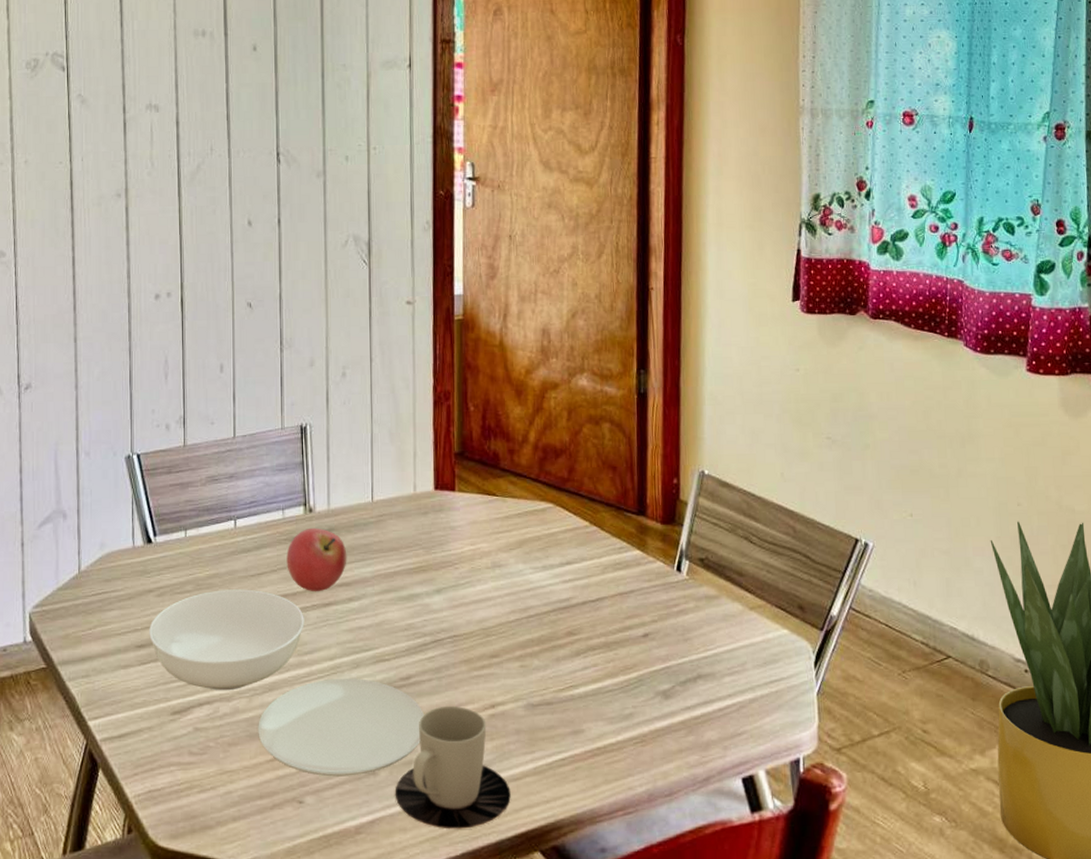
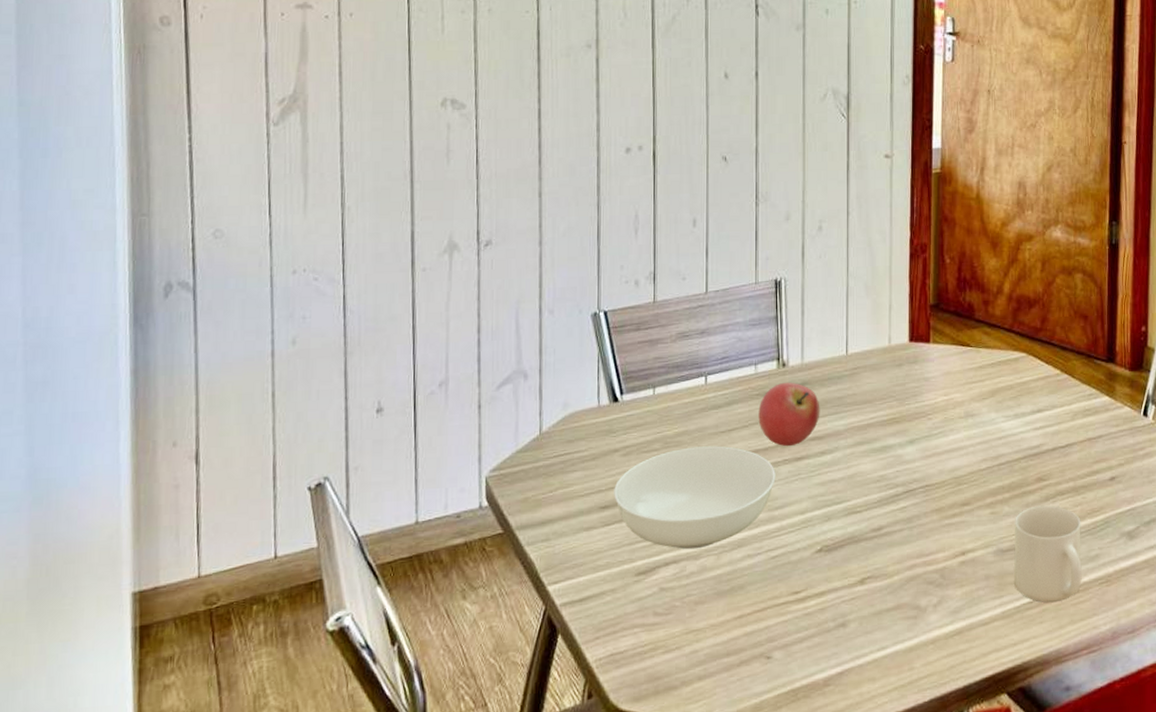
plate: present [258,678,425,777] -> none [726,531,896,631]
cup: present [395,705,511,829] -> none [864,554,979,677]
cup: none [544,660,616,761] -> present [1013,505,1082,603]

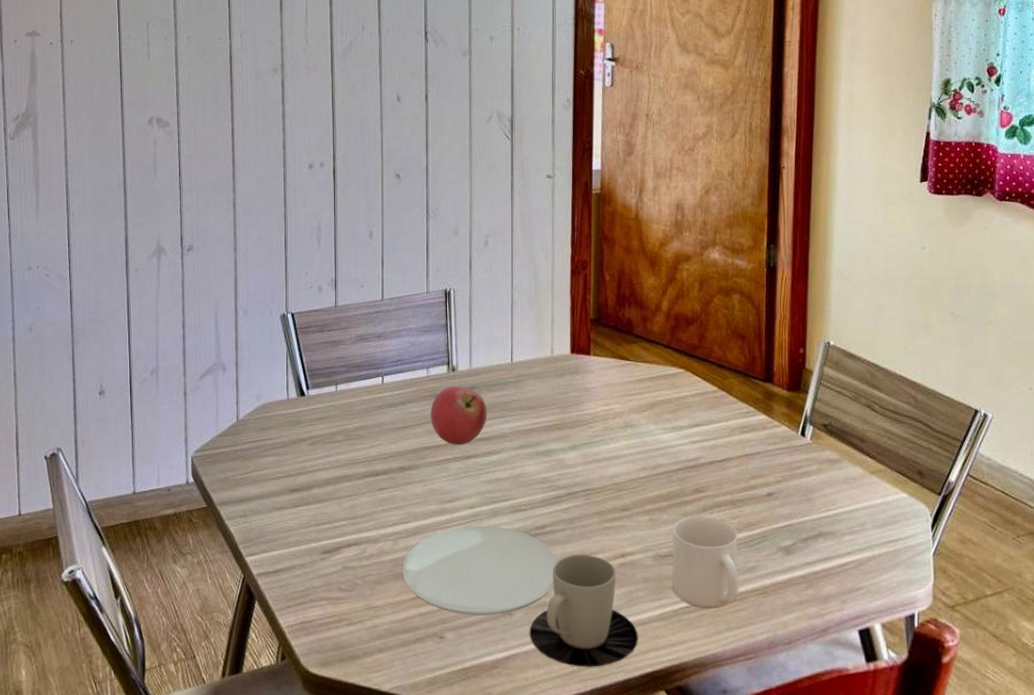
bowl: present [614,446,776,550] -> none [302,441,447,534]
plate: none [726,531,896,631] -> present [402,525,559,616]
cup: none [864,554,979,677] -> present [529,554,638,667]

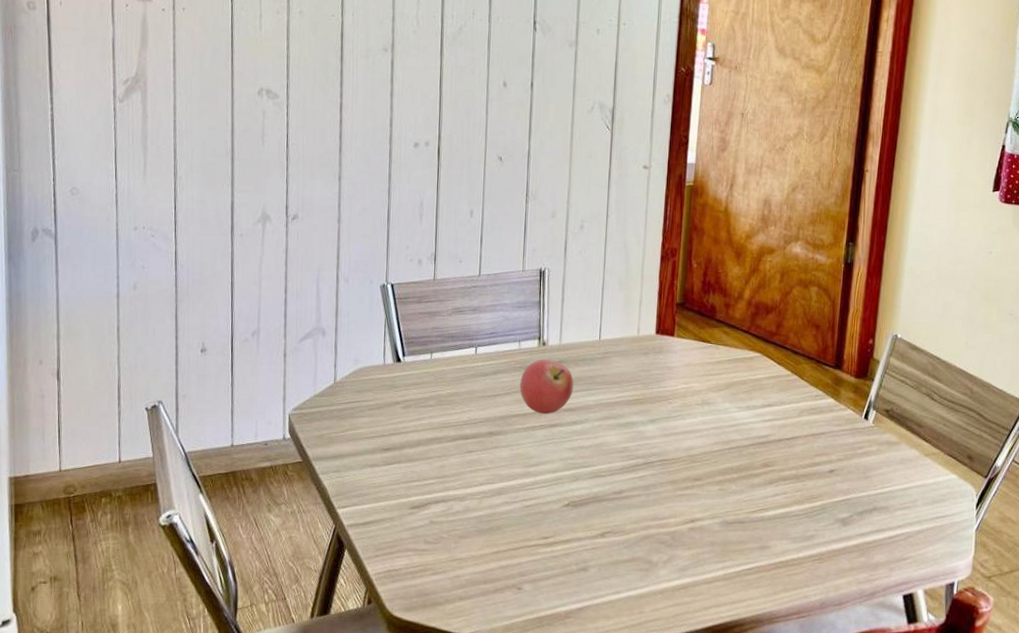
plate: present [402,525,559,616] -> none [486,488,633,571]
cup: present [529,554,638,667] -> none [601,518,702,620]
cup: present [671,516,739,609] -> none [735,487,800,572]

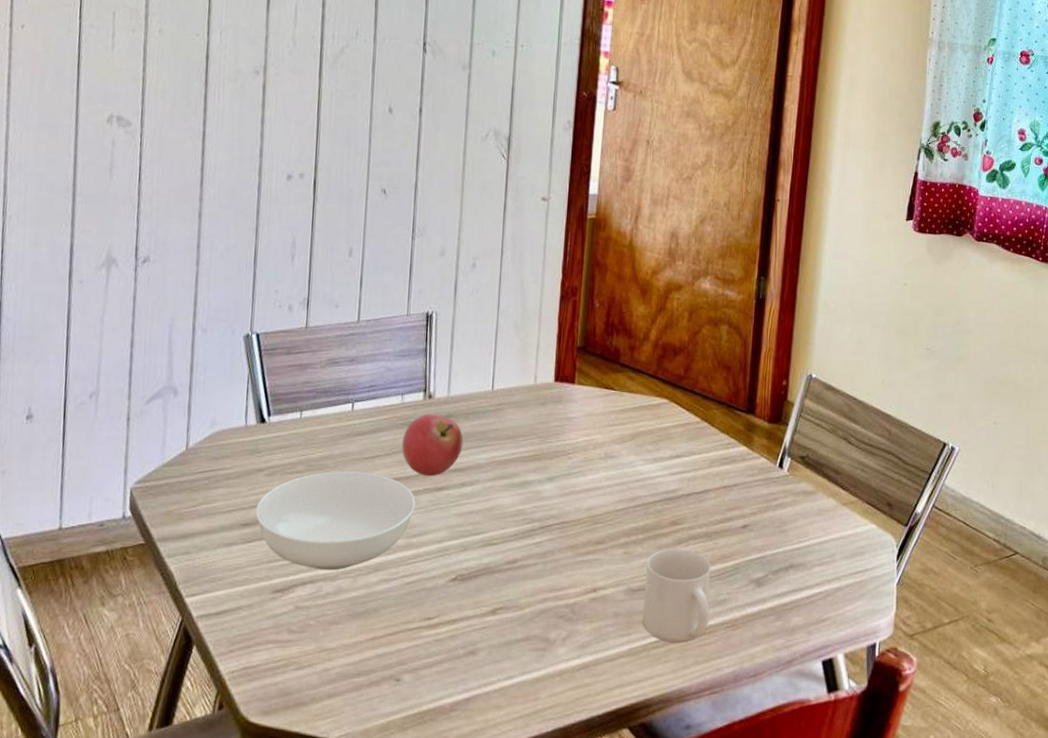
bowl: none [394,406,533,492] -> present [255,471,416,571]
cup: none [735,487,800,572] -> present [641,548,711,643]

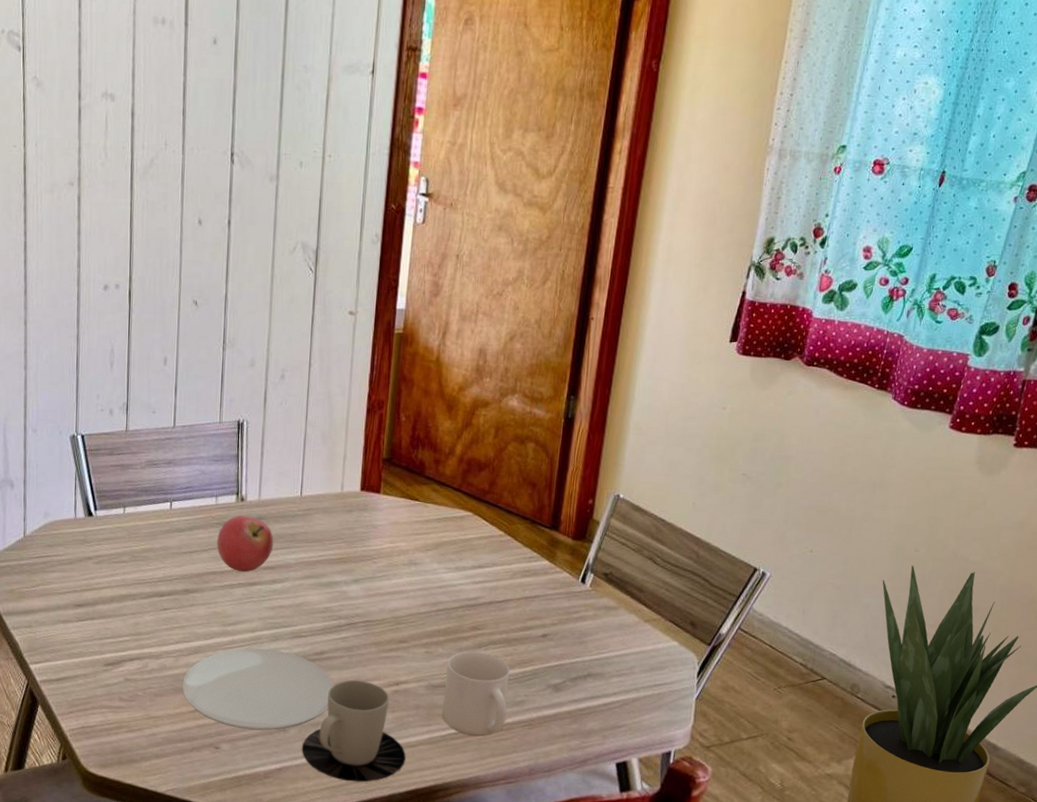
bowl: present [255,471,416,571] -> none [87,563,230,650]
plate: none [360,560,528,656] -> present [182,648,334,731]
cup: none [492,589,605,707] -> present [301,679,406,782]

